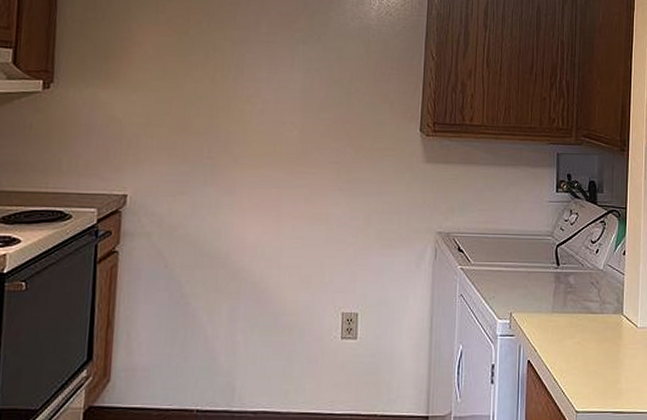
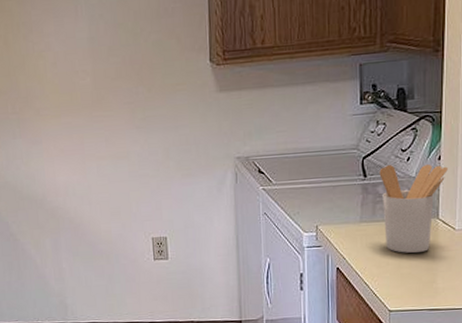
utensil holder: none [571,255,631,349] -> present [379,165,448,253]

